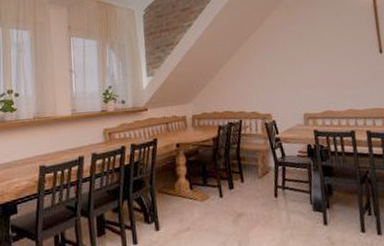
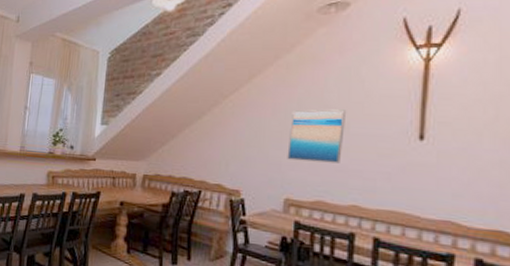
wall art: none [296,37,335,82] -> present [287,109,347,164]

